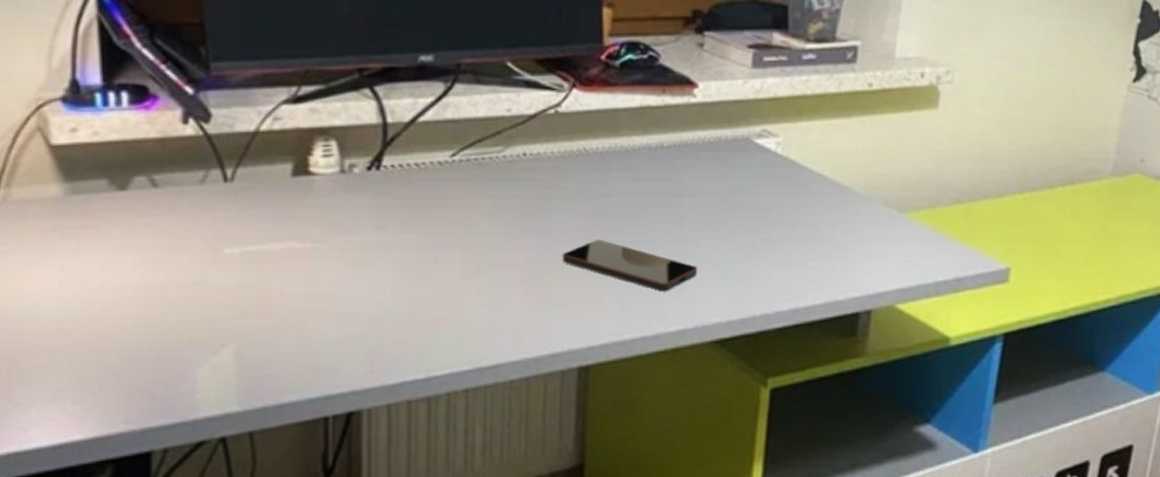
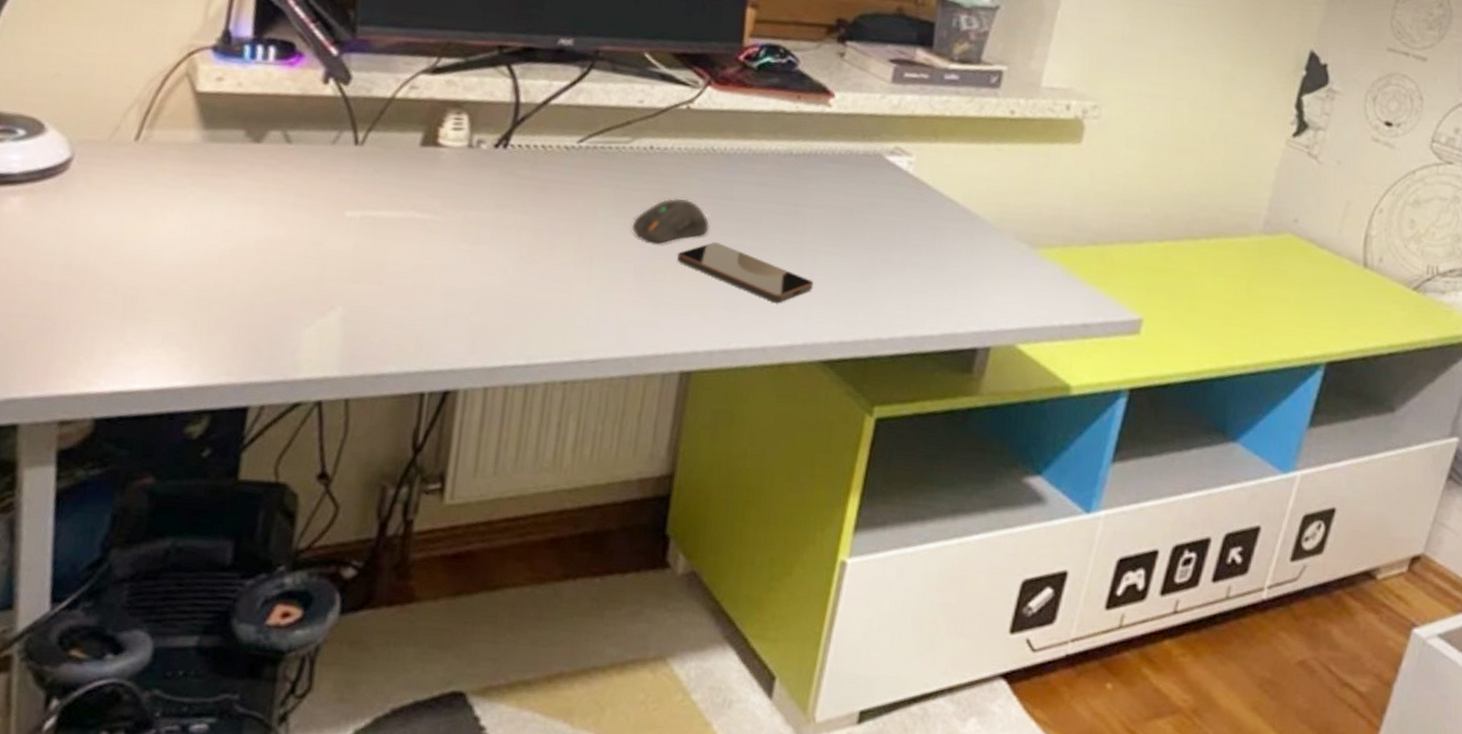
computer mouse: none [514,201,590,247] -> present [631,198,710,244]

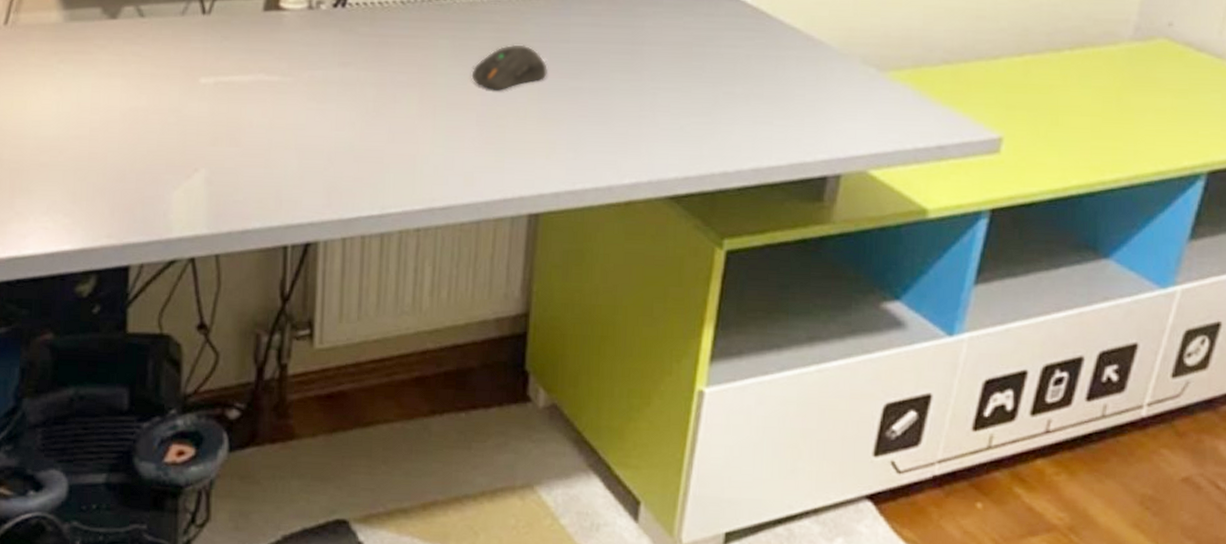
phone: present [677,242,814,303] -> none [518,86,656,142]

